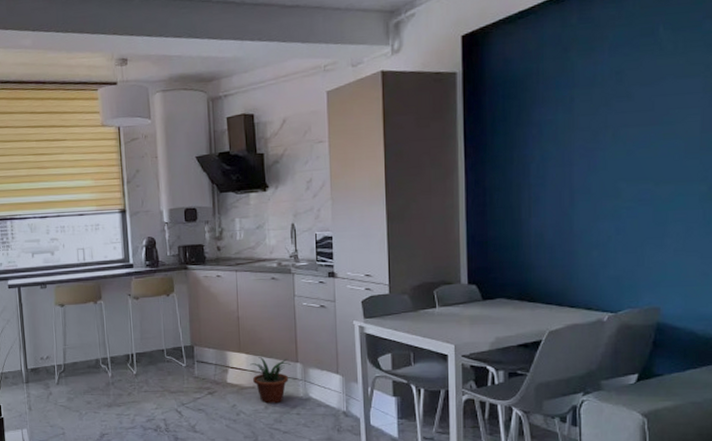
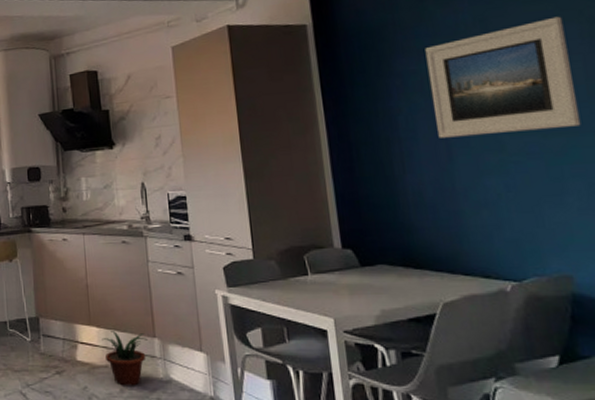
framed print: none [563,70,690,185] -> present [425,16,581,138]

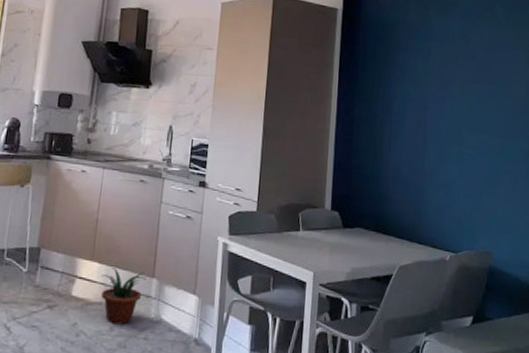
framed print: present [425,16,581,138] -> none [420,43,518,133]

